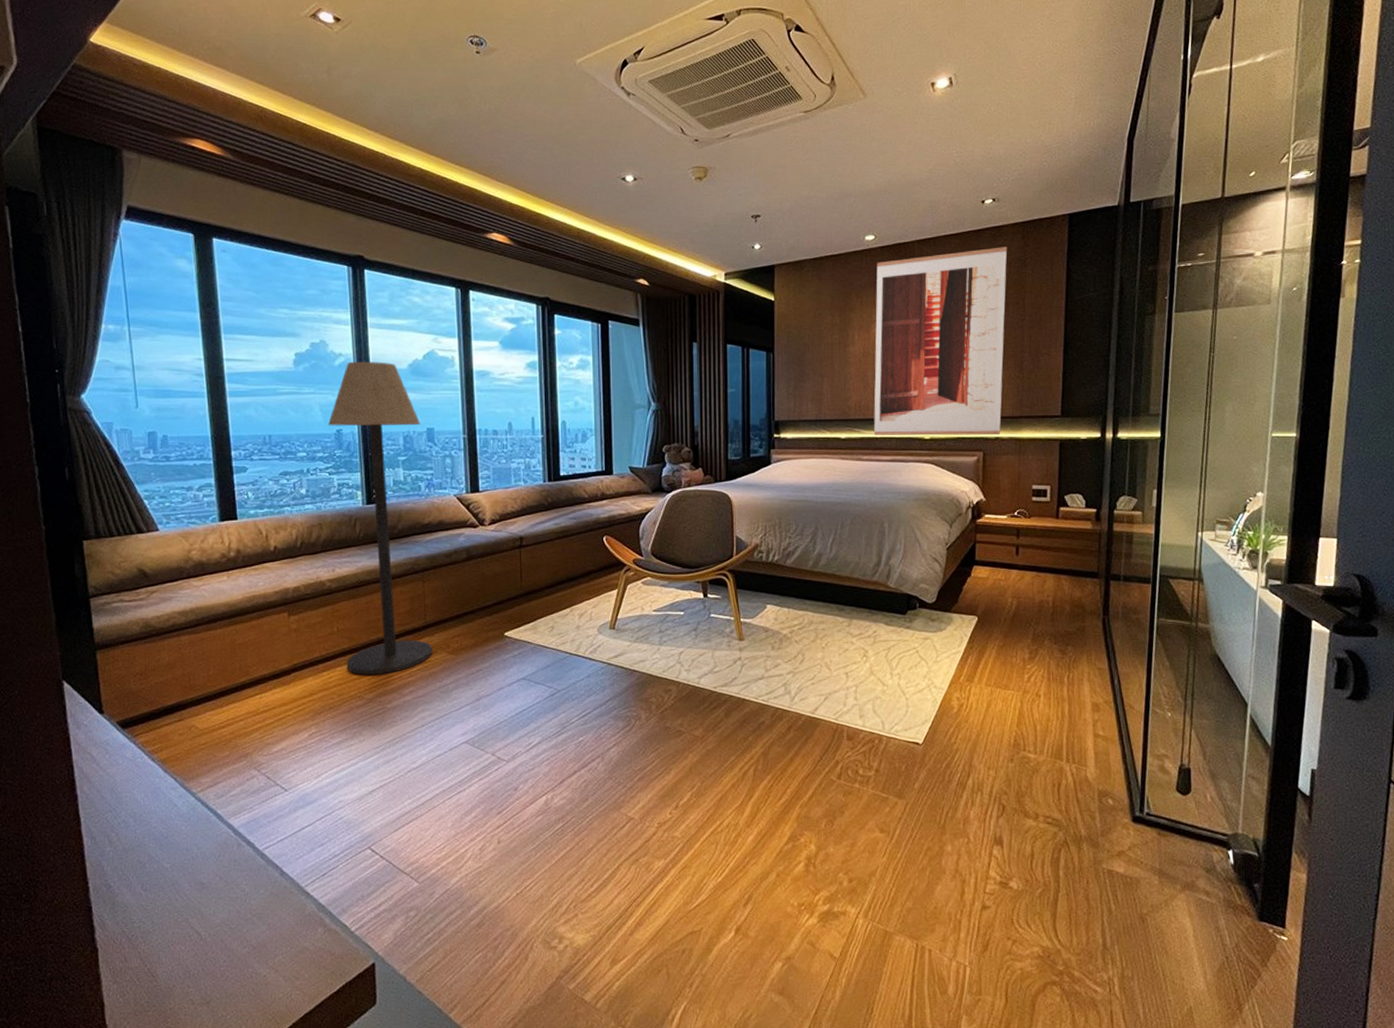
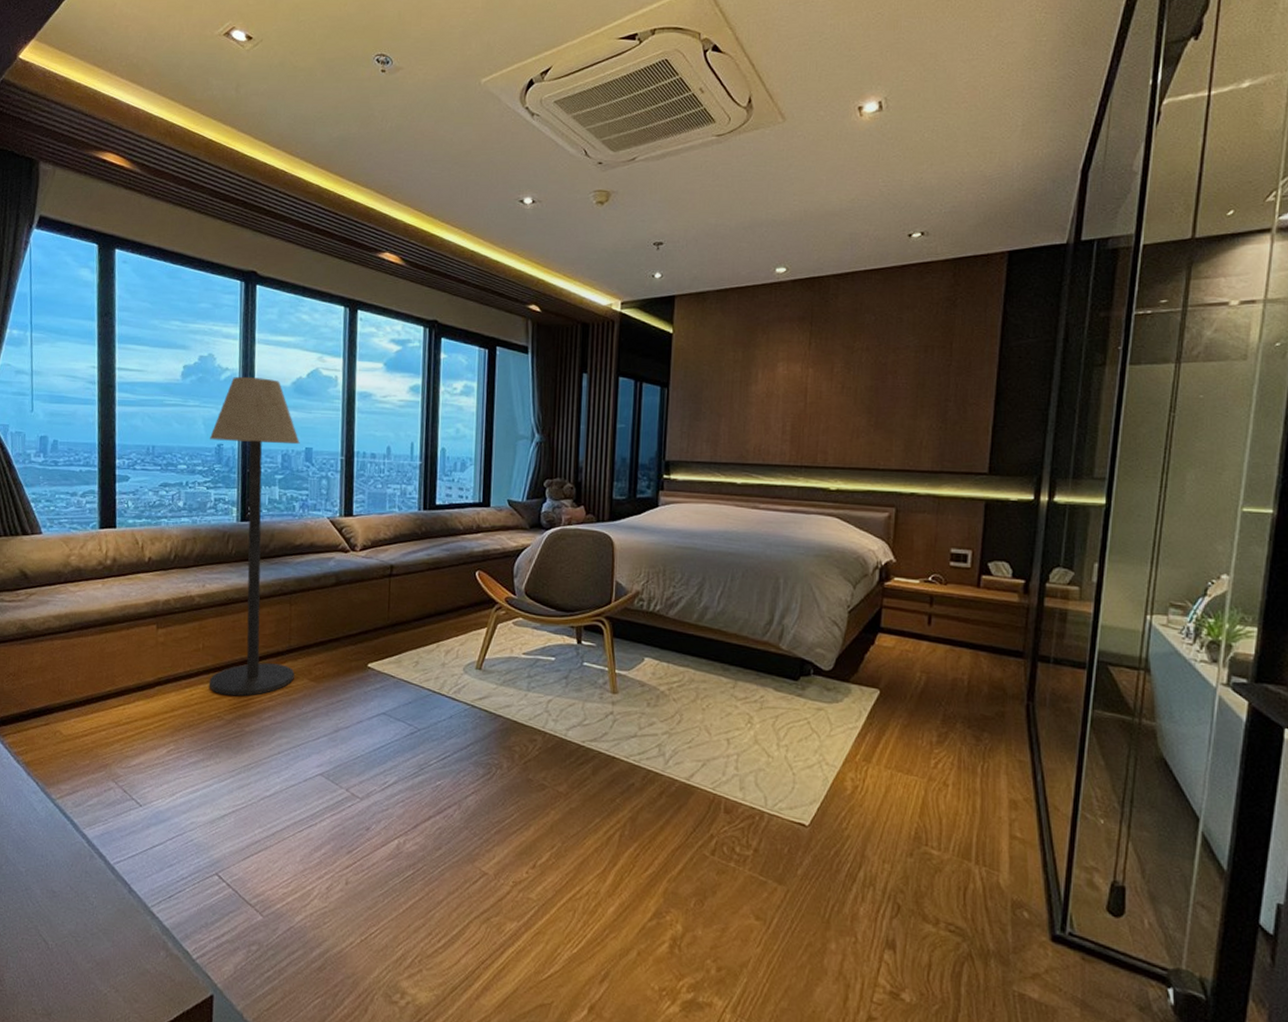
wall art: present [874,247,1008,436] -> none [774,284,936,491]

